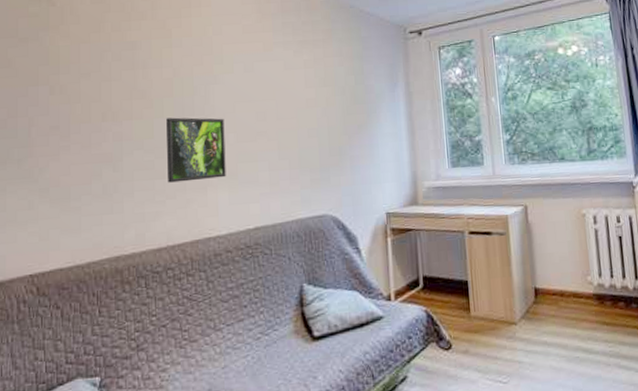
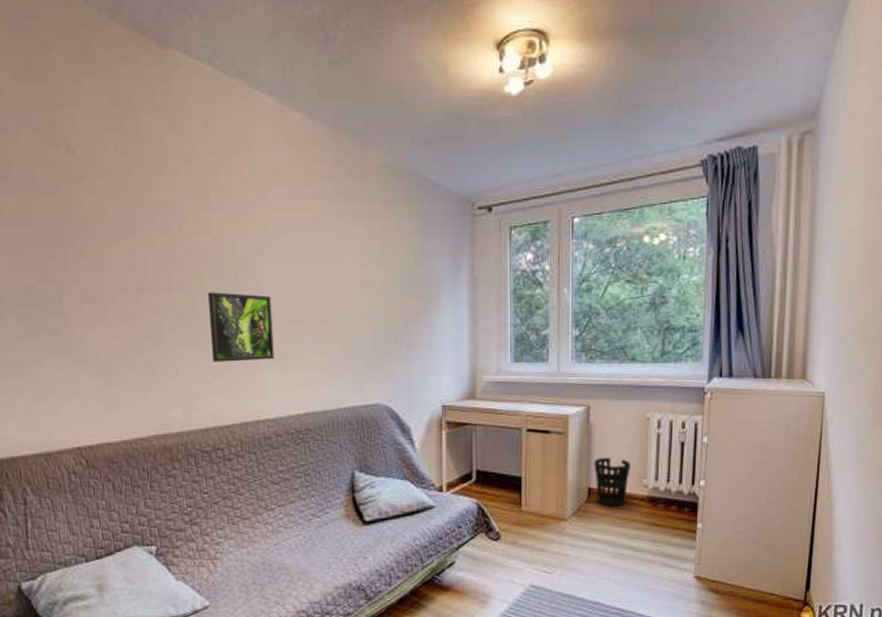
wastebasket: none [537,255,574,307] -> present [593,457,631,507]

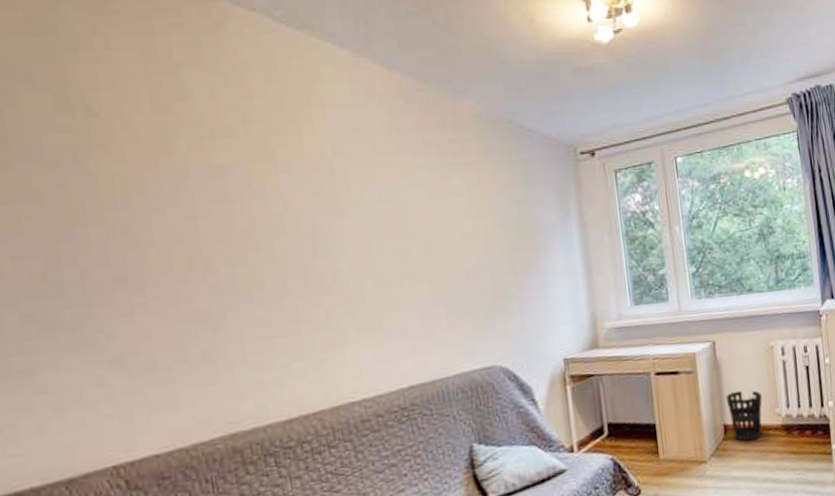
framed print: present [208,292,275,362] -> none [280,260,368,342]

